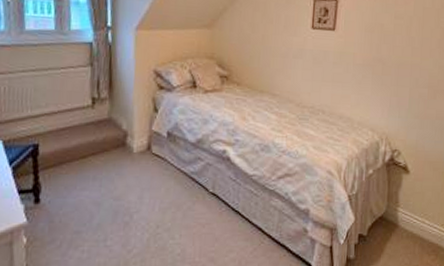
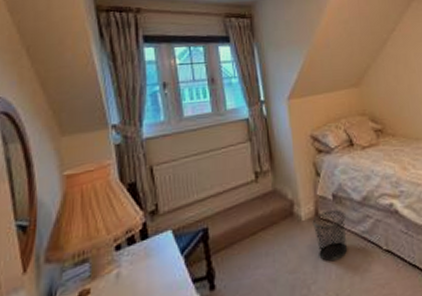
waste bin: none [143,147,177,194] -> present [312,210,347,261]

